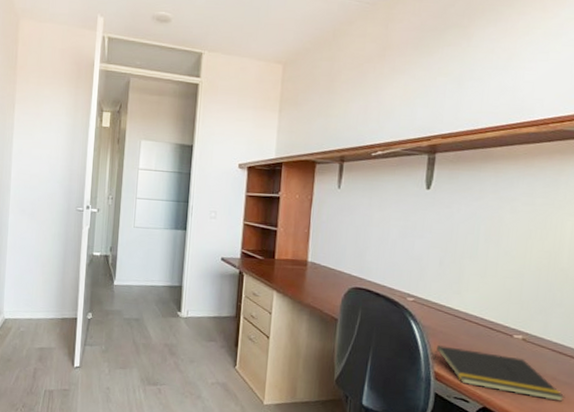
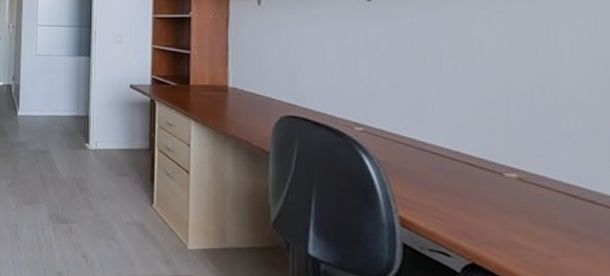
notepad: present [433,344,565,402] -> none [396,183,591,261]

